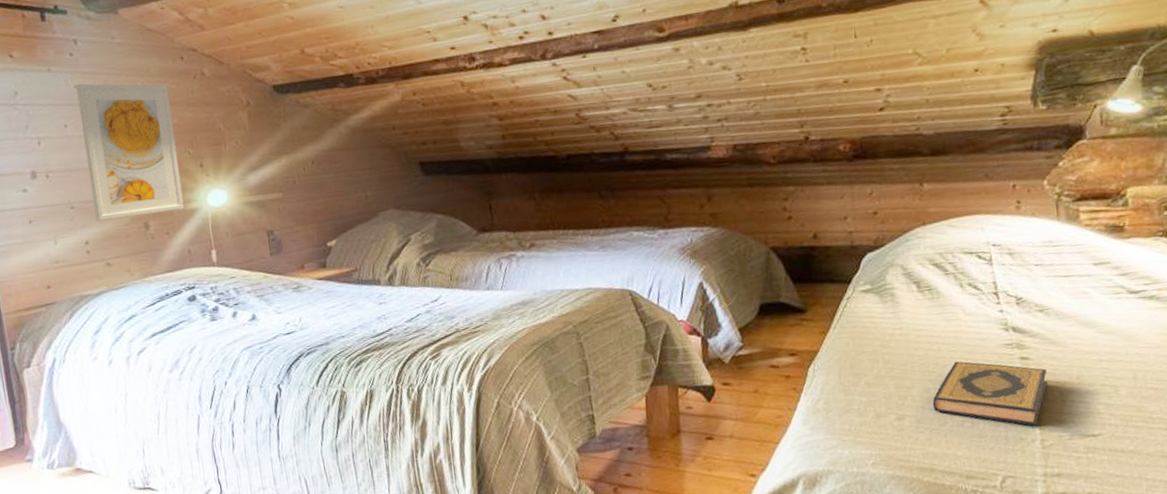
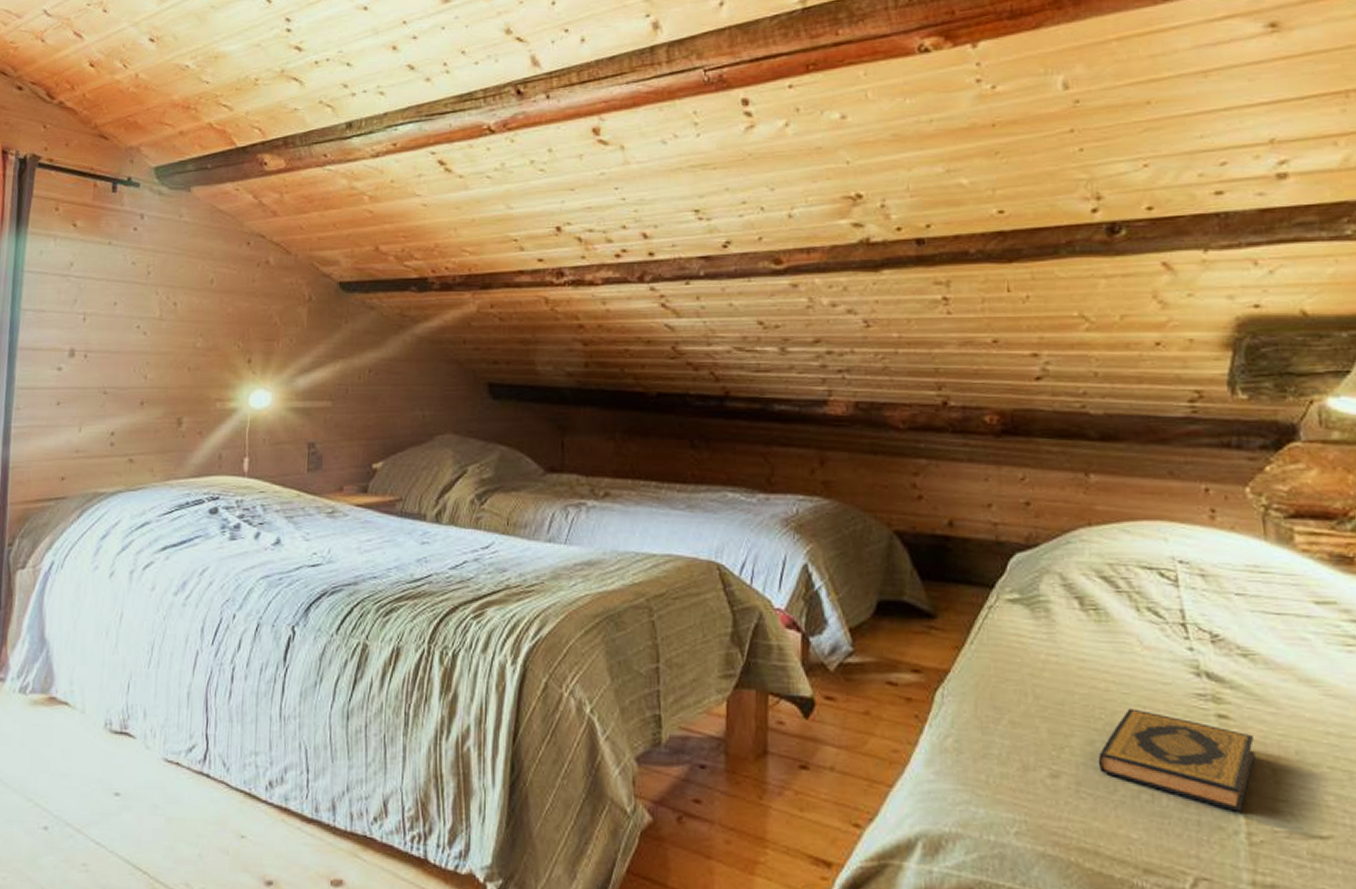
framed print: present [76,83,184,221] -> none [127,261,229,411]

